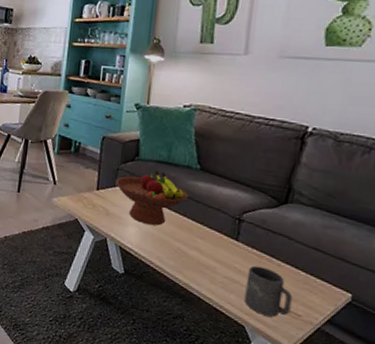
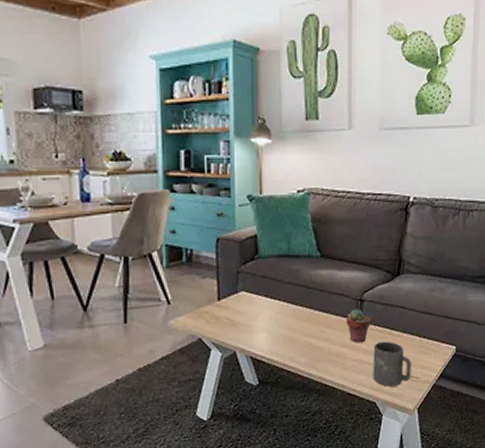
fruit bowl: present [116,170,189,226] -> none [237,265,312,326]
potted succulent: none [220,226,249,262] -> present [346,308,371,343]

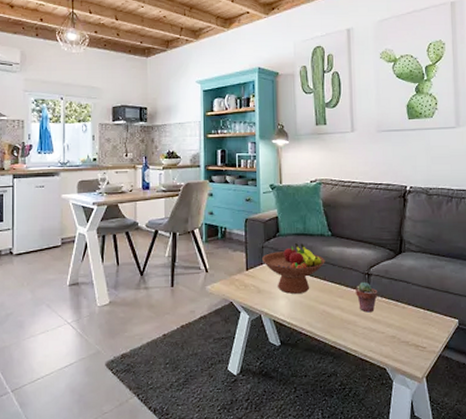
fruit bowl: none [237,265,312,326] -> present [262,242,325,294]
mug: present [373,341,411,387] -> none [381,312,418,354]

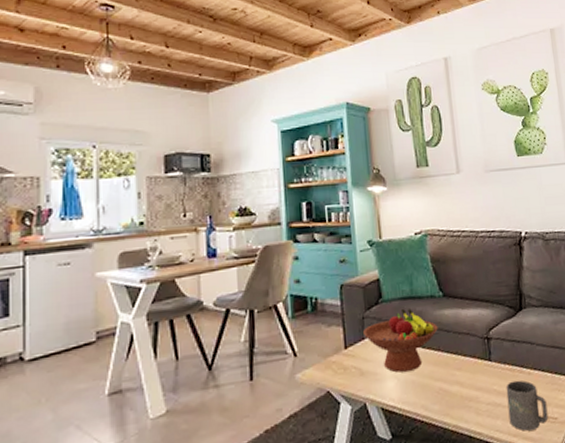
potted succulent: present [356,281,378,313] -> none [475,347,500,385]
mug: none [381,312,418,354] -> present [506,380,549,431]

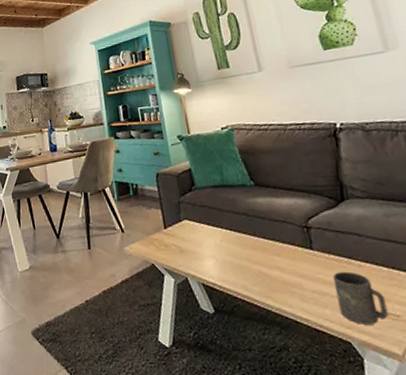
fruit bowl: present [363,308,438,373] -> none [180,195,252,253]

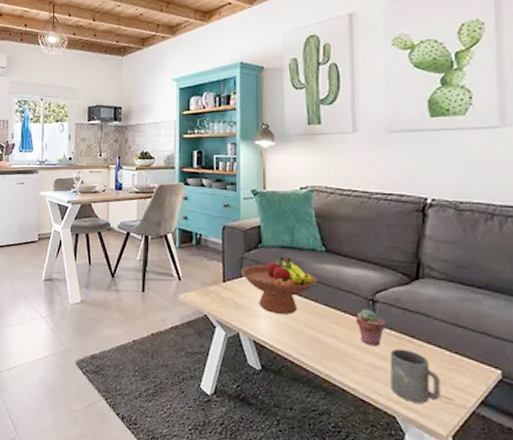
fruit bowl: none [180,195,252,253] -> present [242,256,317,315]
potted succulent: none [294,236,324,273] -> present [356,308,386,347]

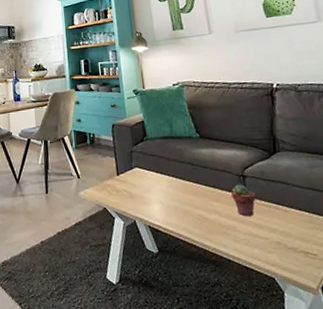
fruit bowl: present [242,256,317,315] -> none [132,145,196,198]
mug: present [390,348,441,404] -> none [262,215,308,262]

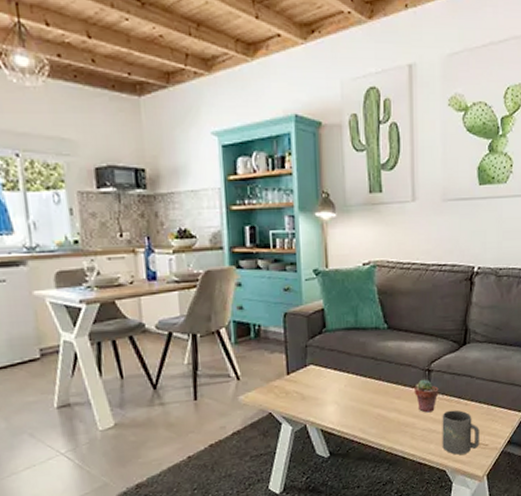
mug: none [262,215,308,262] -> present [442,410,480,455]

